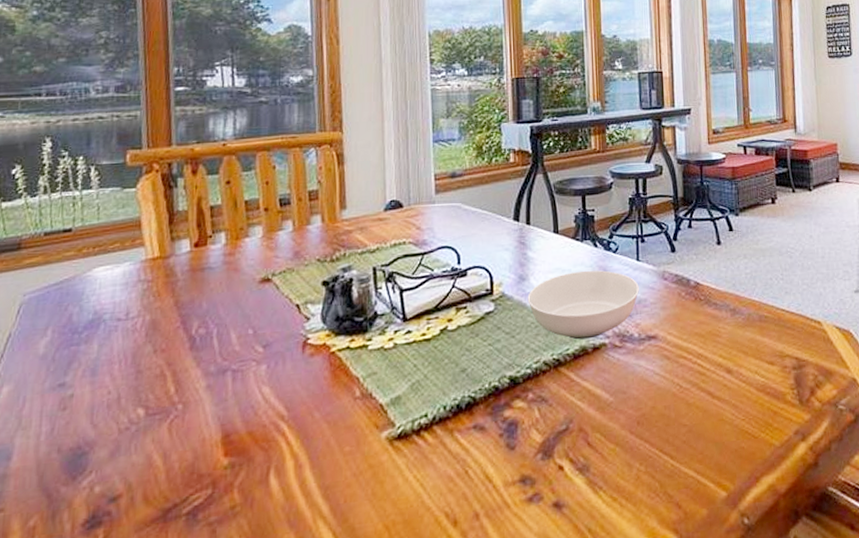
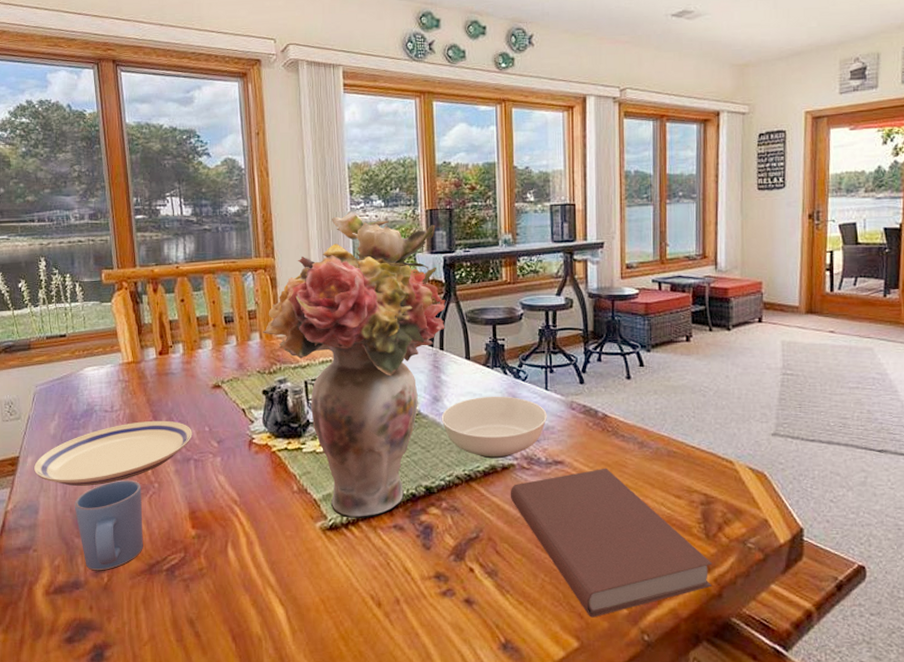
plate: none [11,325,232,419] -> present [34,420,192,486]
mug: none [64,404,160,528] -> present [74,481,143,571]
flower arrangement: none [325,80,533,424] -> present [263,211,446,519]
book: none [602,339,808,506] -> present [510,468,712,618]

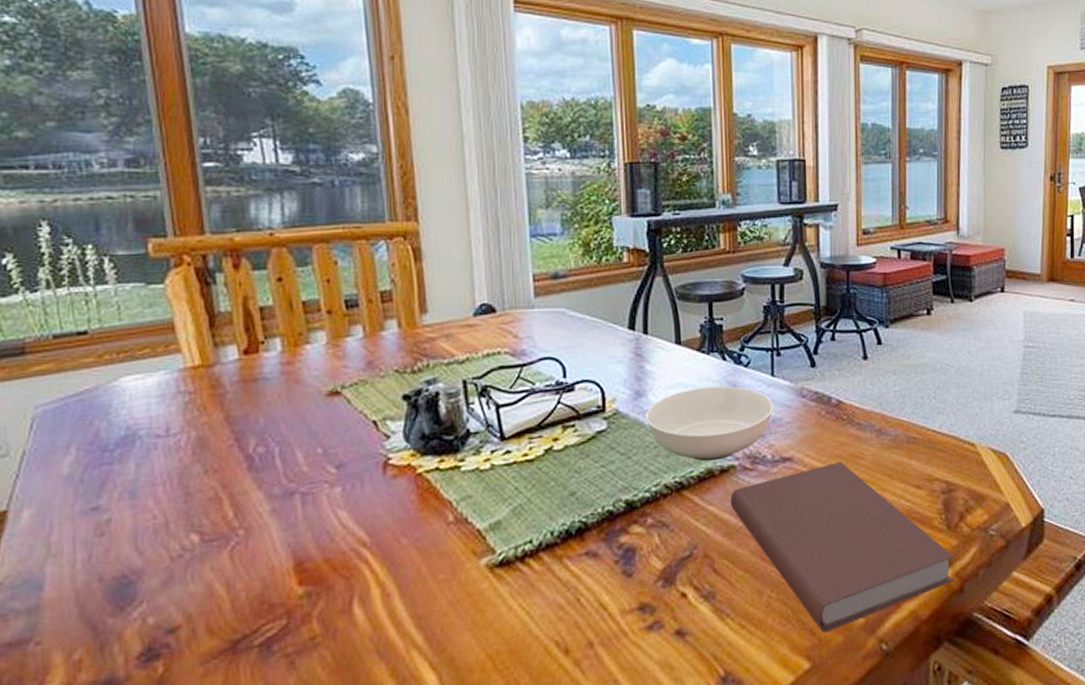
plate: present [34,420,192,486] -> none [35,443,297,545]
mug: present [74,481,143,571] -> none [105,529,221,661]
flower arrangement: present [263,211,446,519] -> none [402,163,651,550]

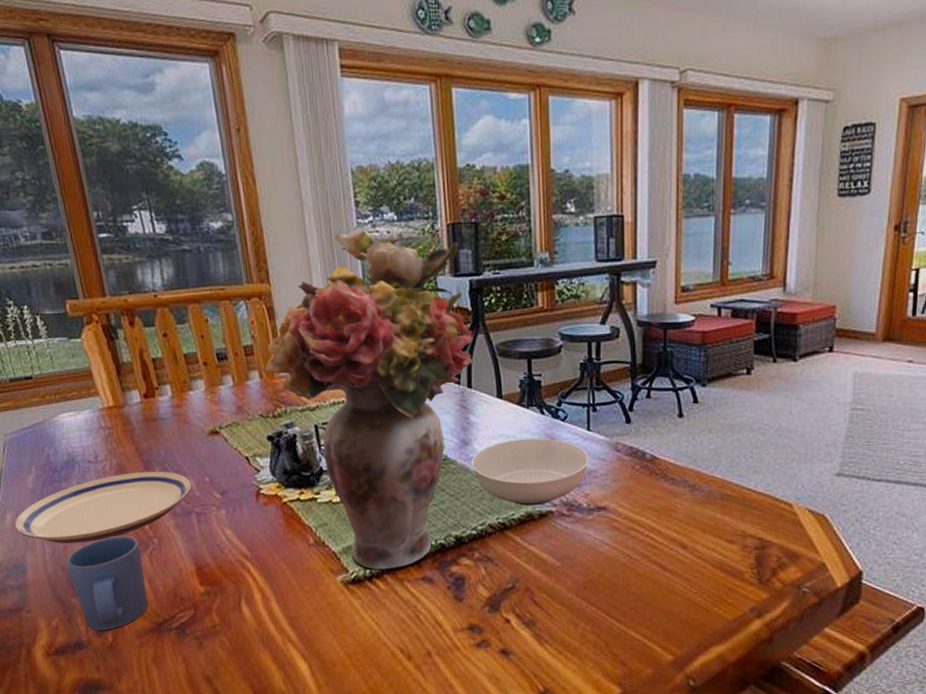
plate: none [35,443,297,545] -> present [15,471,191,543]
mug: none [105,529,221,661] -> present [65,536,148,631]
flower arrangement: none [402,163,651,550] -> present [262,226,474,572]
book: present [730,461,954,633] -> none [548,513,764,665]

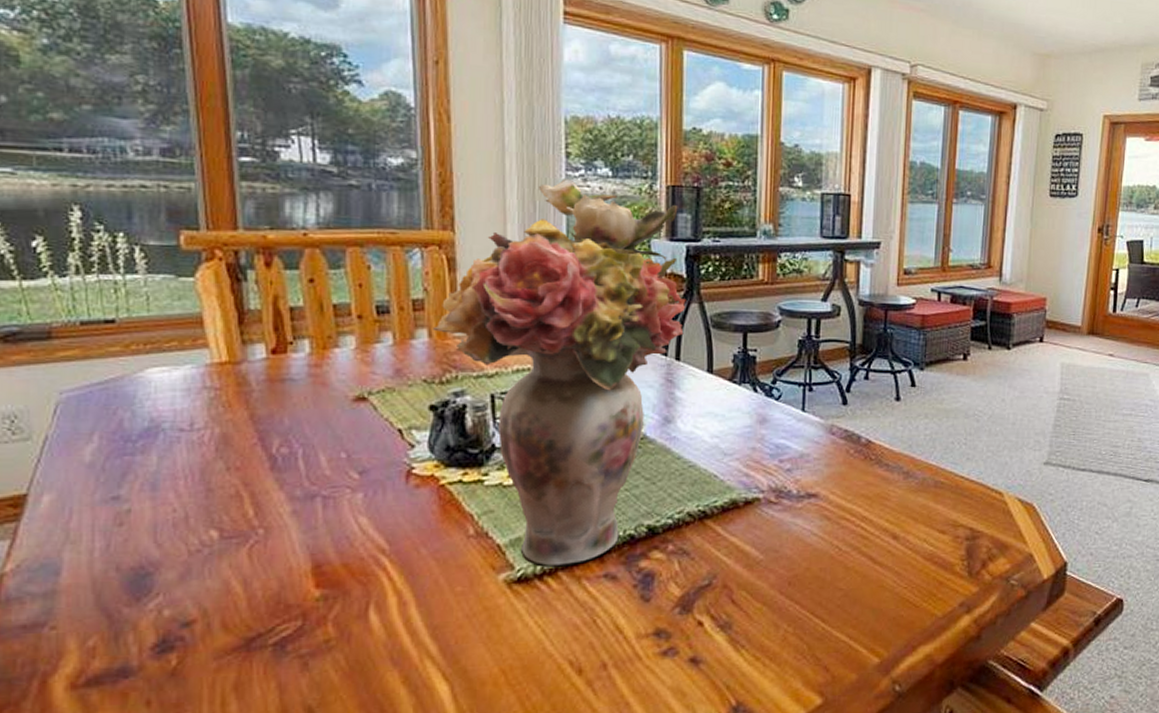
plate: present [15,471,191,543] -> none [54,443,321,535]
mug: present [65,536,148,631] -> none [123,526,238,652]
bowl: present [471,438,589,506] -> none [672,417,802,492]

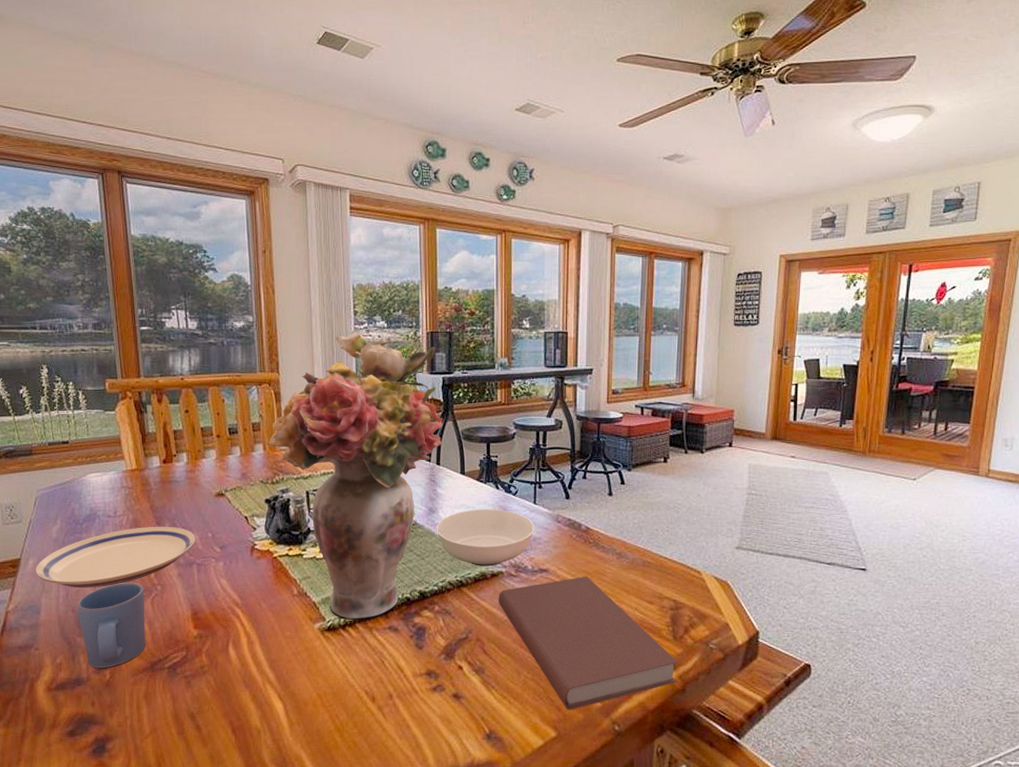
plate: none [54,443,321,535] -> present [36,526,195,588]
mug: none [123,526,238,652] -> present [76,583,145,669]
bowl: none [672,417,802,492] -> present [436,508,535,567]
book: none [752,501,973,670] -> present [498,576,678,710]

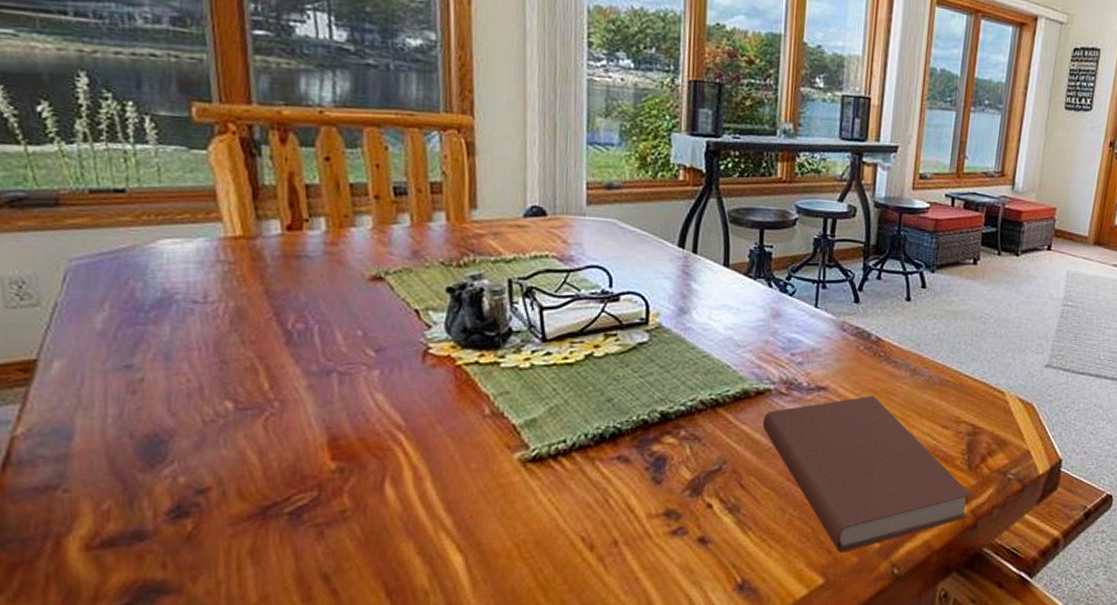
plate: present [36,526,195,588] -> none [66,318,337,403]
mug: present [76,583,145,669] -> none [137,397,253,516]
flower arrangement: present [266,331,444,621] -> none [451,68,705,449]
bowl: present [436,508,535,567] -> none [687,310,814,383]

